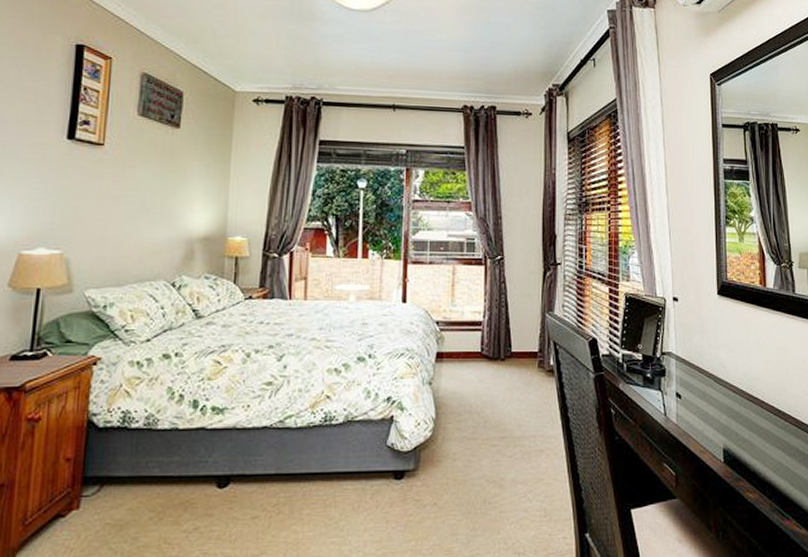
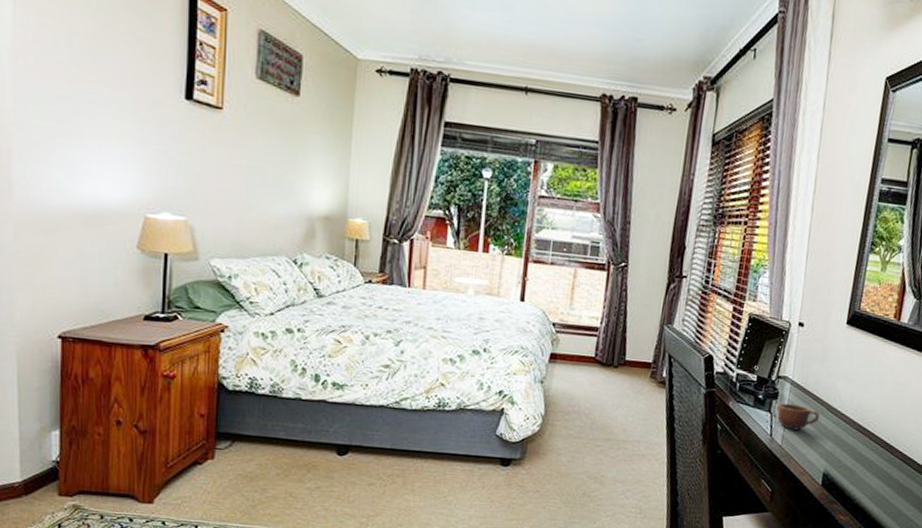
mug: none [666,379,709,407] -> present [777,403,820,431]

